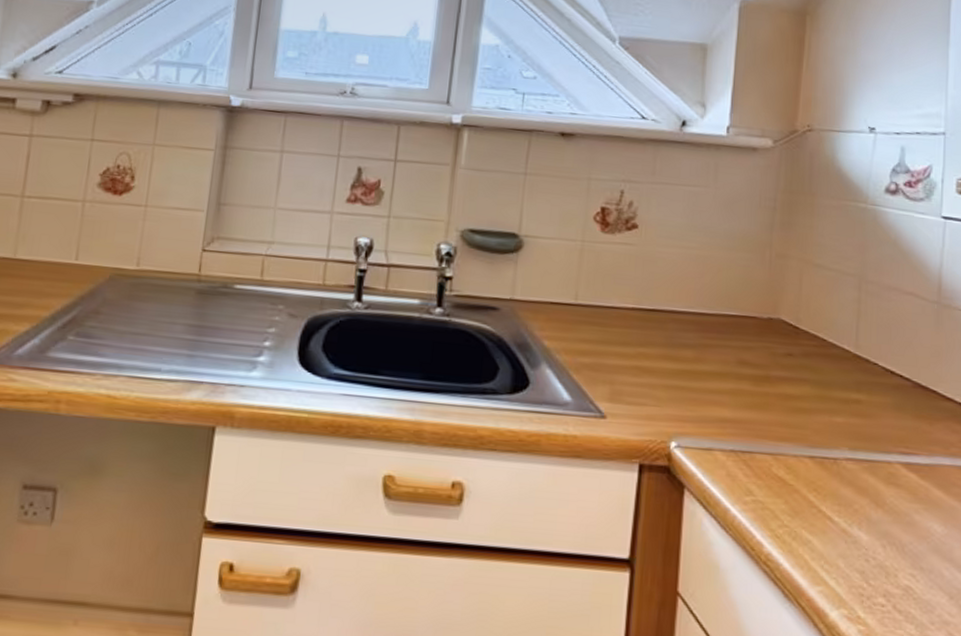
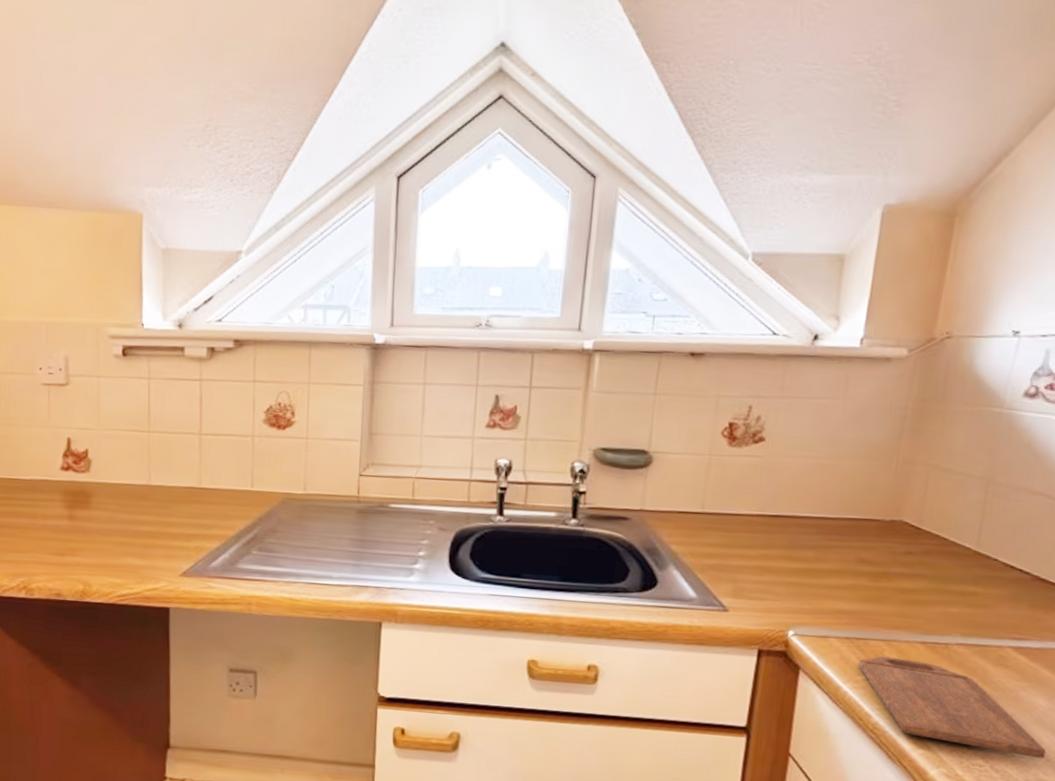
cutting board: none [746,472,948,596] -> present [858,656,1047,759]

